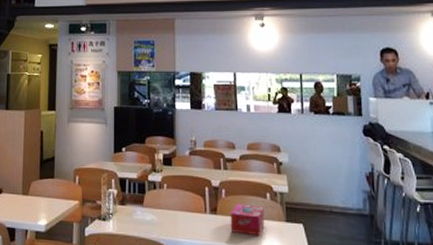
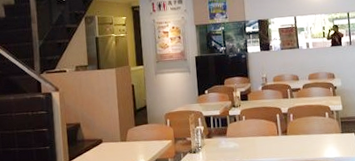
tissue box: present [230,204,265,237] -> none [297,123,325,148]

